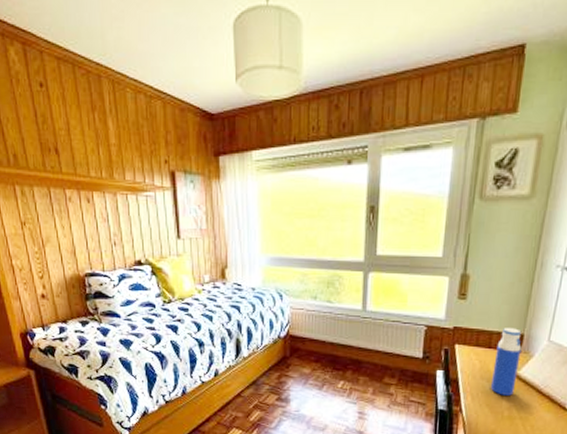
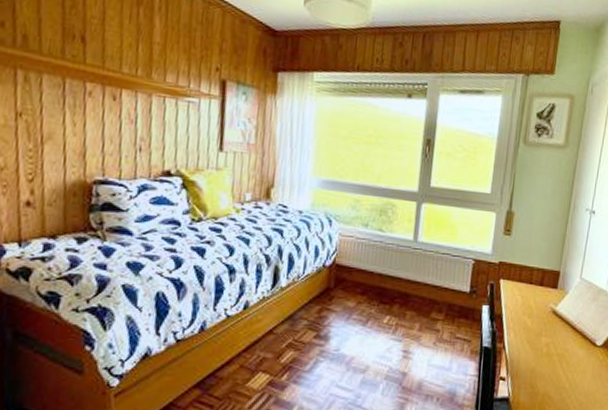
water bottle: present [491,328,522,396] -> none [532,264,558,332]

